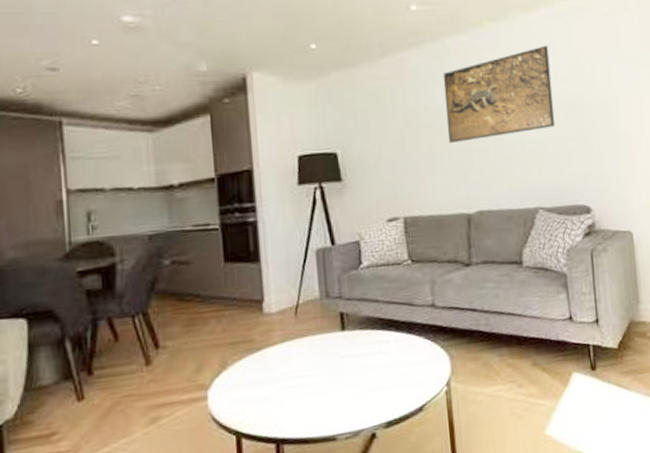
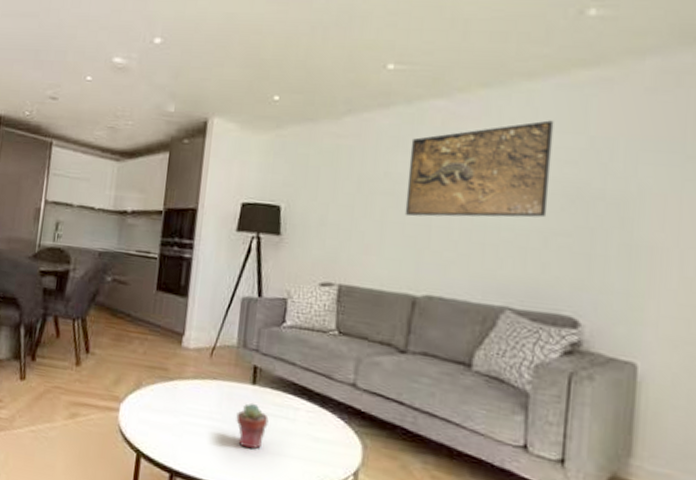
potted succulent: none [332,348,364,394] -> present [236,402,269,450]

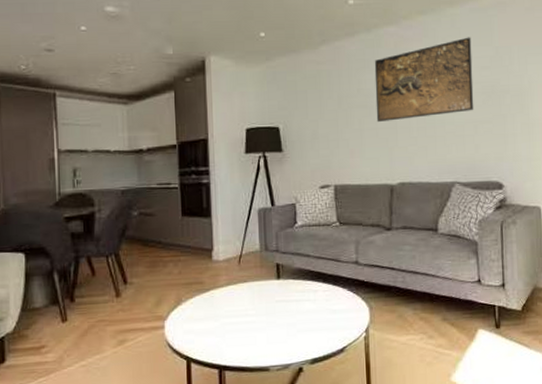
potted succulent: present [236,402,269,450] -> none [268,294,295,332]

